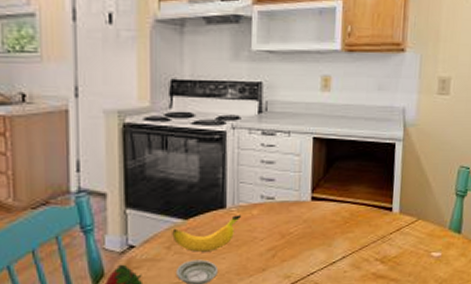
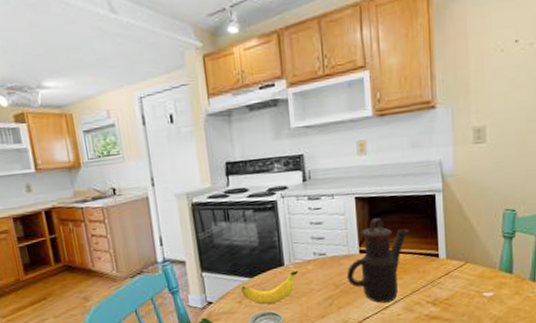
teapot: none [294,163,365,258] -> present [346,218,409,303]

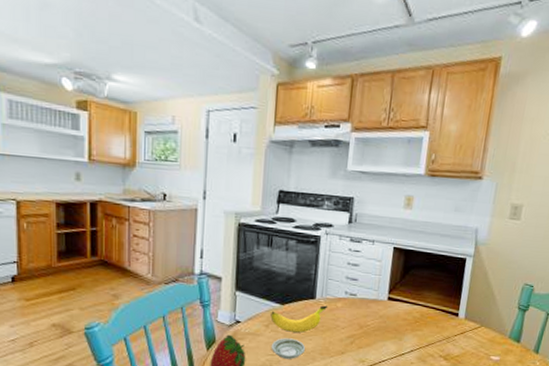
teapot: present [346,218,409,303] -> none [371,270,436,350]

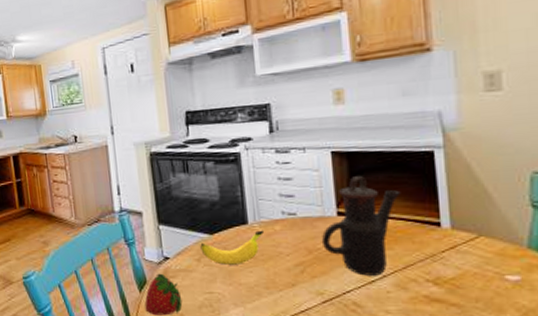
saucer: present [271,338,306,359] -> none [207,272,248,296]
teapot: none [371,270,436,350] -> present [321,176,400,276]

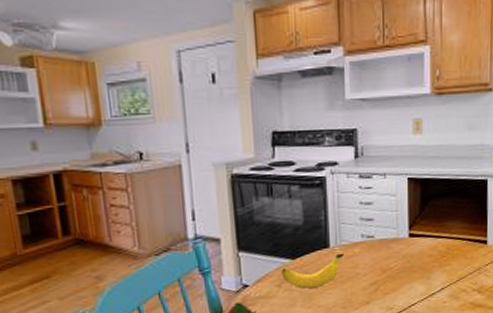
teapot: present [321,176,400,276] -> none [394,201,459,290]

